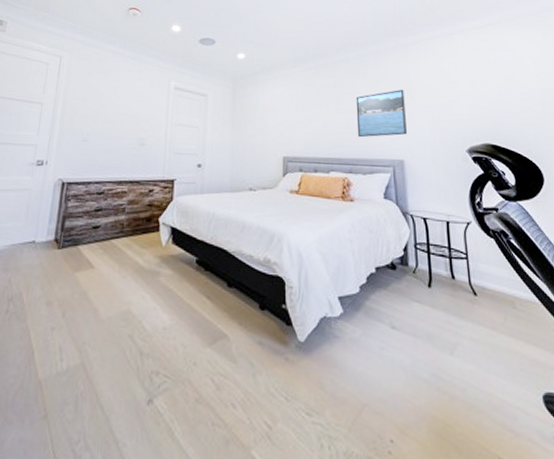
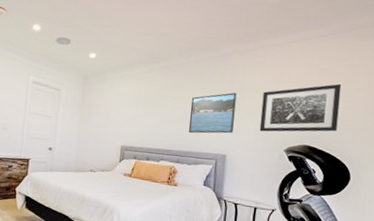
wall art: none [432,75,517,131] -> present [259,83,342,132]

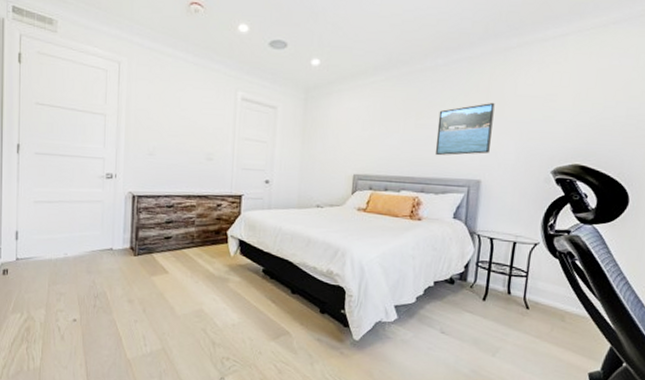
wall art: present [259,83,342,132] -> none [521,86,624,151]

